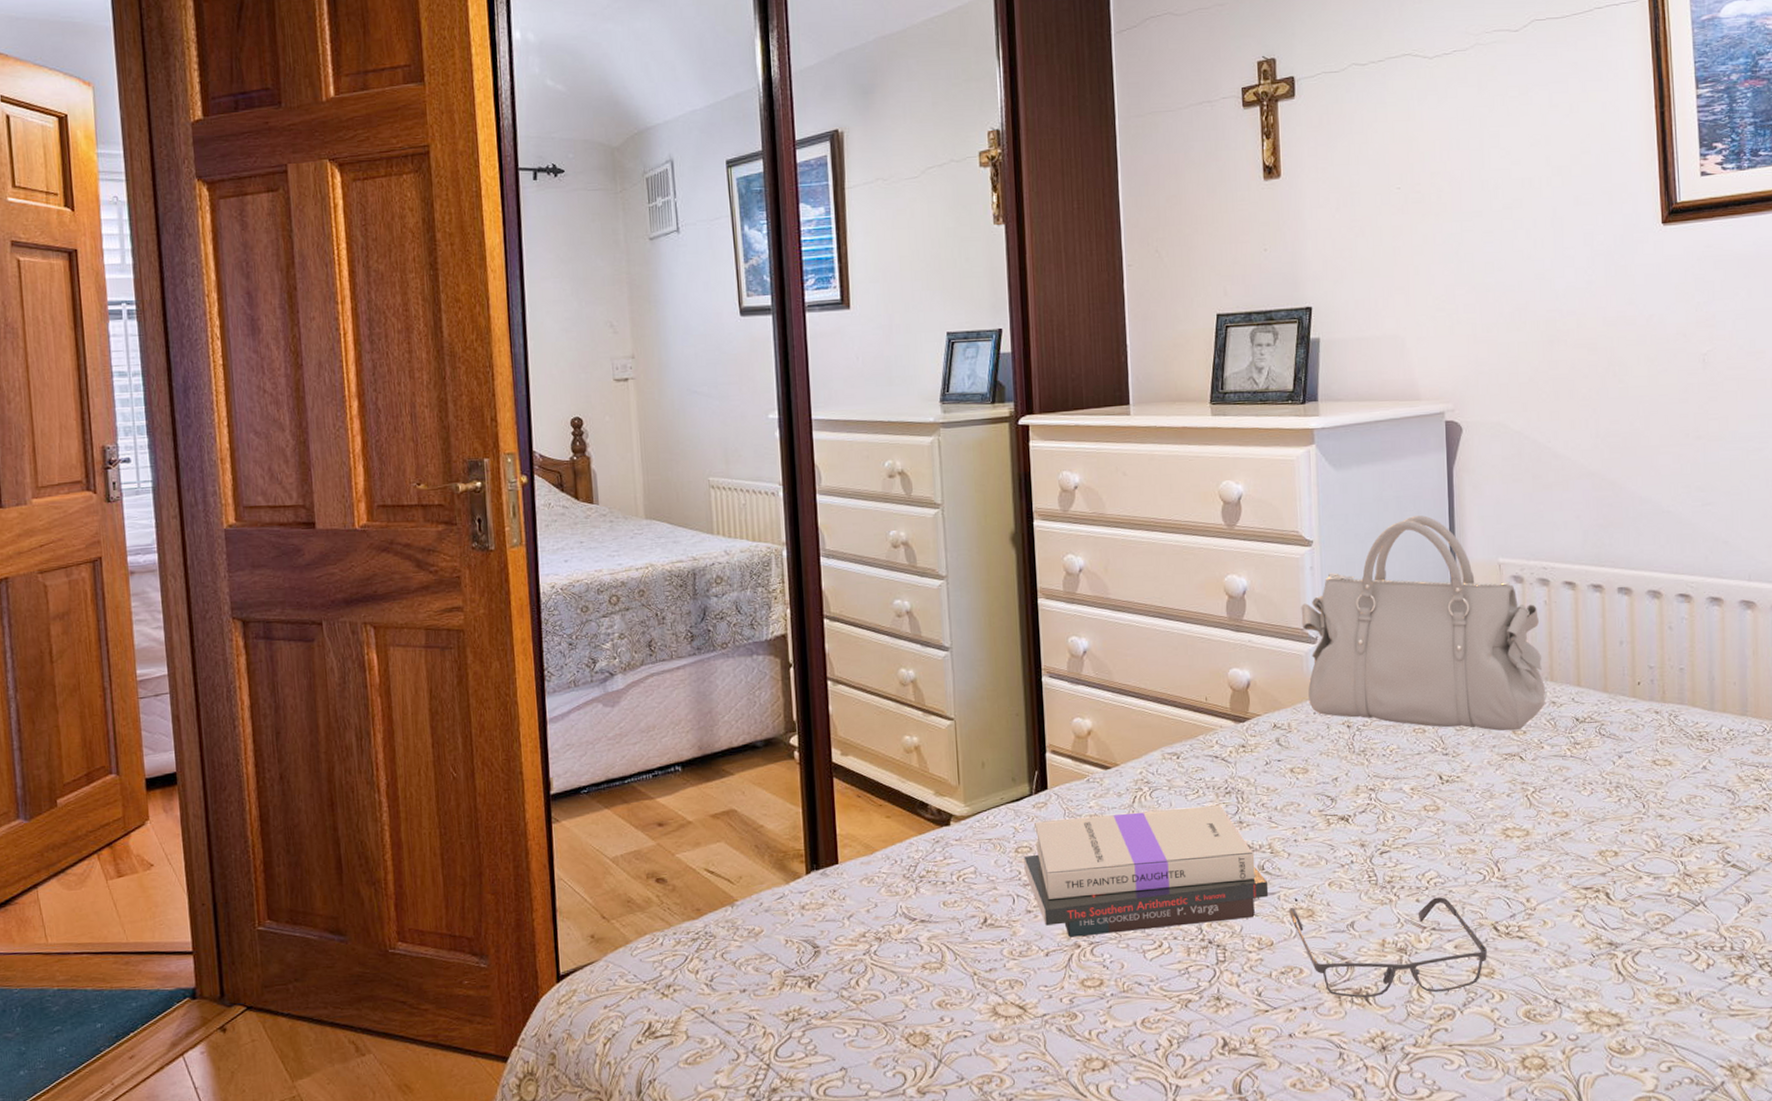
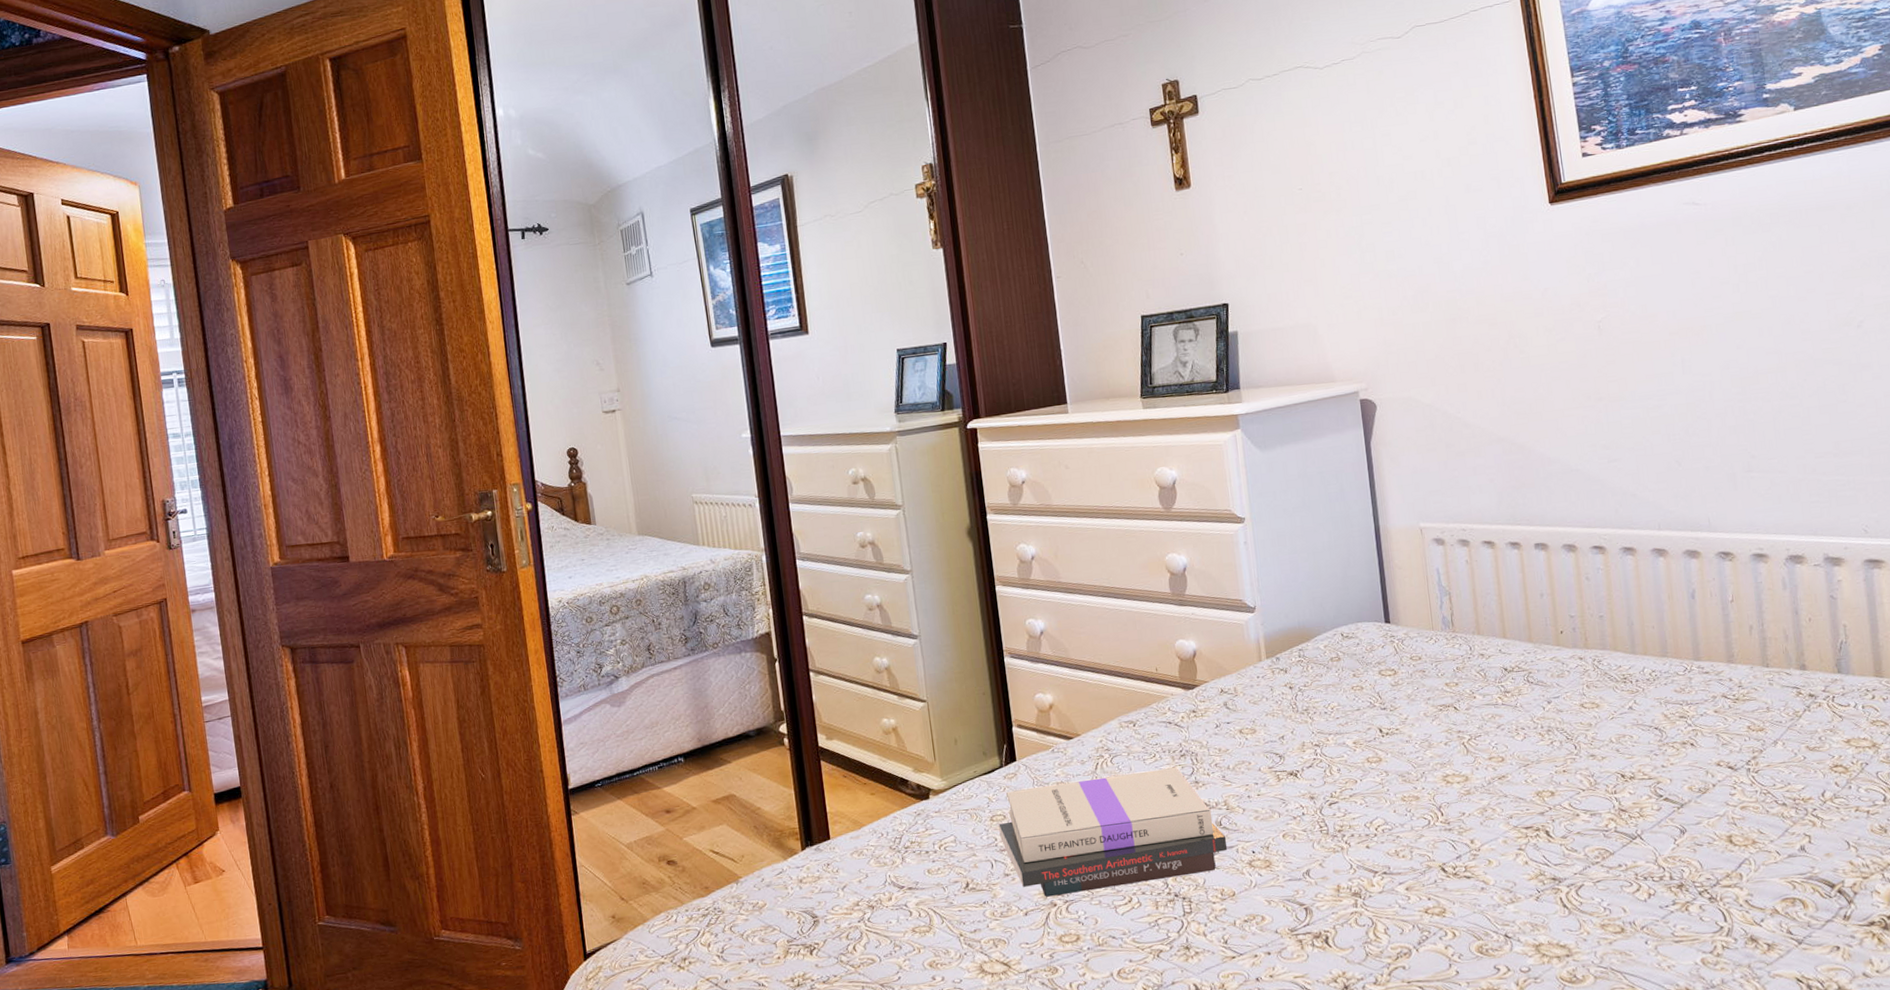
spectacles: present [1289,897,1487,998] -> none [1248,842,1438,941]
shoulder bag: present [1301,515,1545,731] -> none [1238,488,1474,684]

